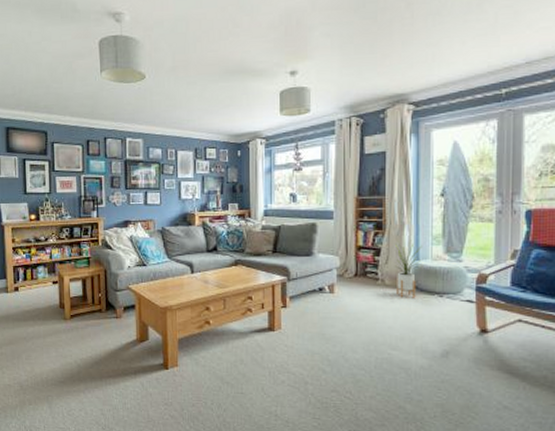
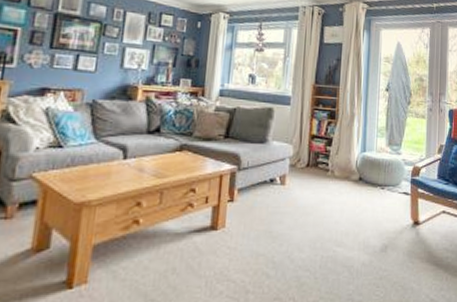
house plant: present [395,240,422,298] -> none [344,130,369,191]

